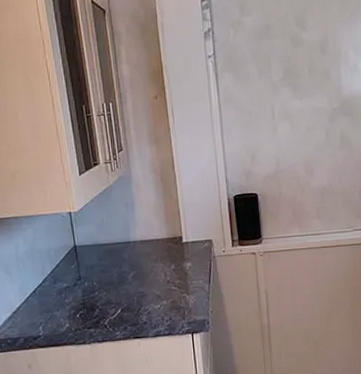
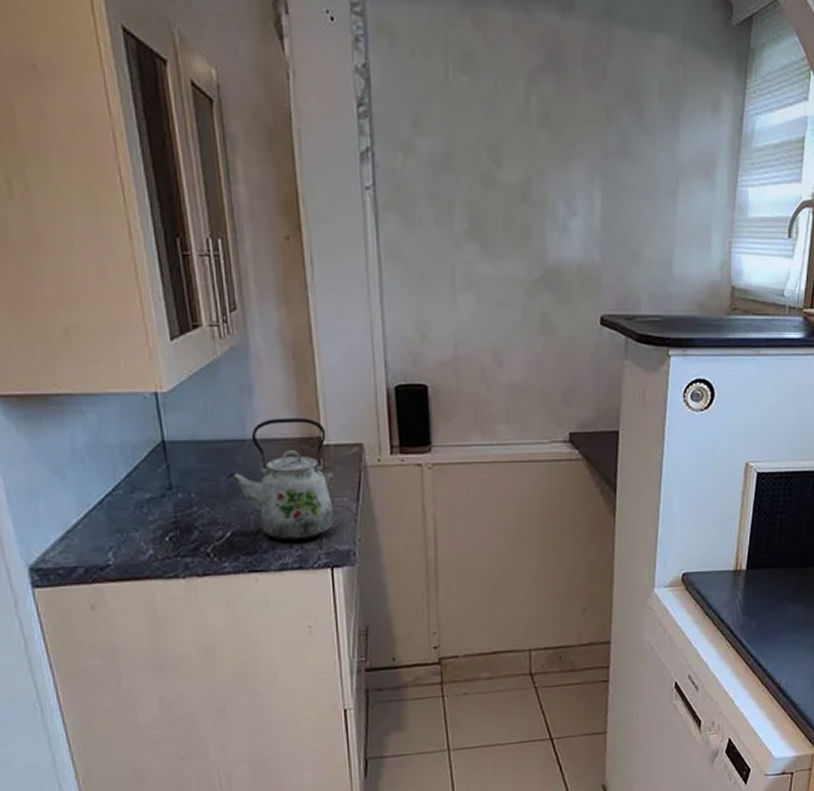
kettle: none [117,223,193,314] -> present [226,417,334,541]

